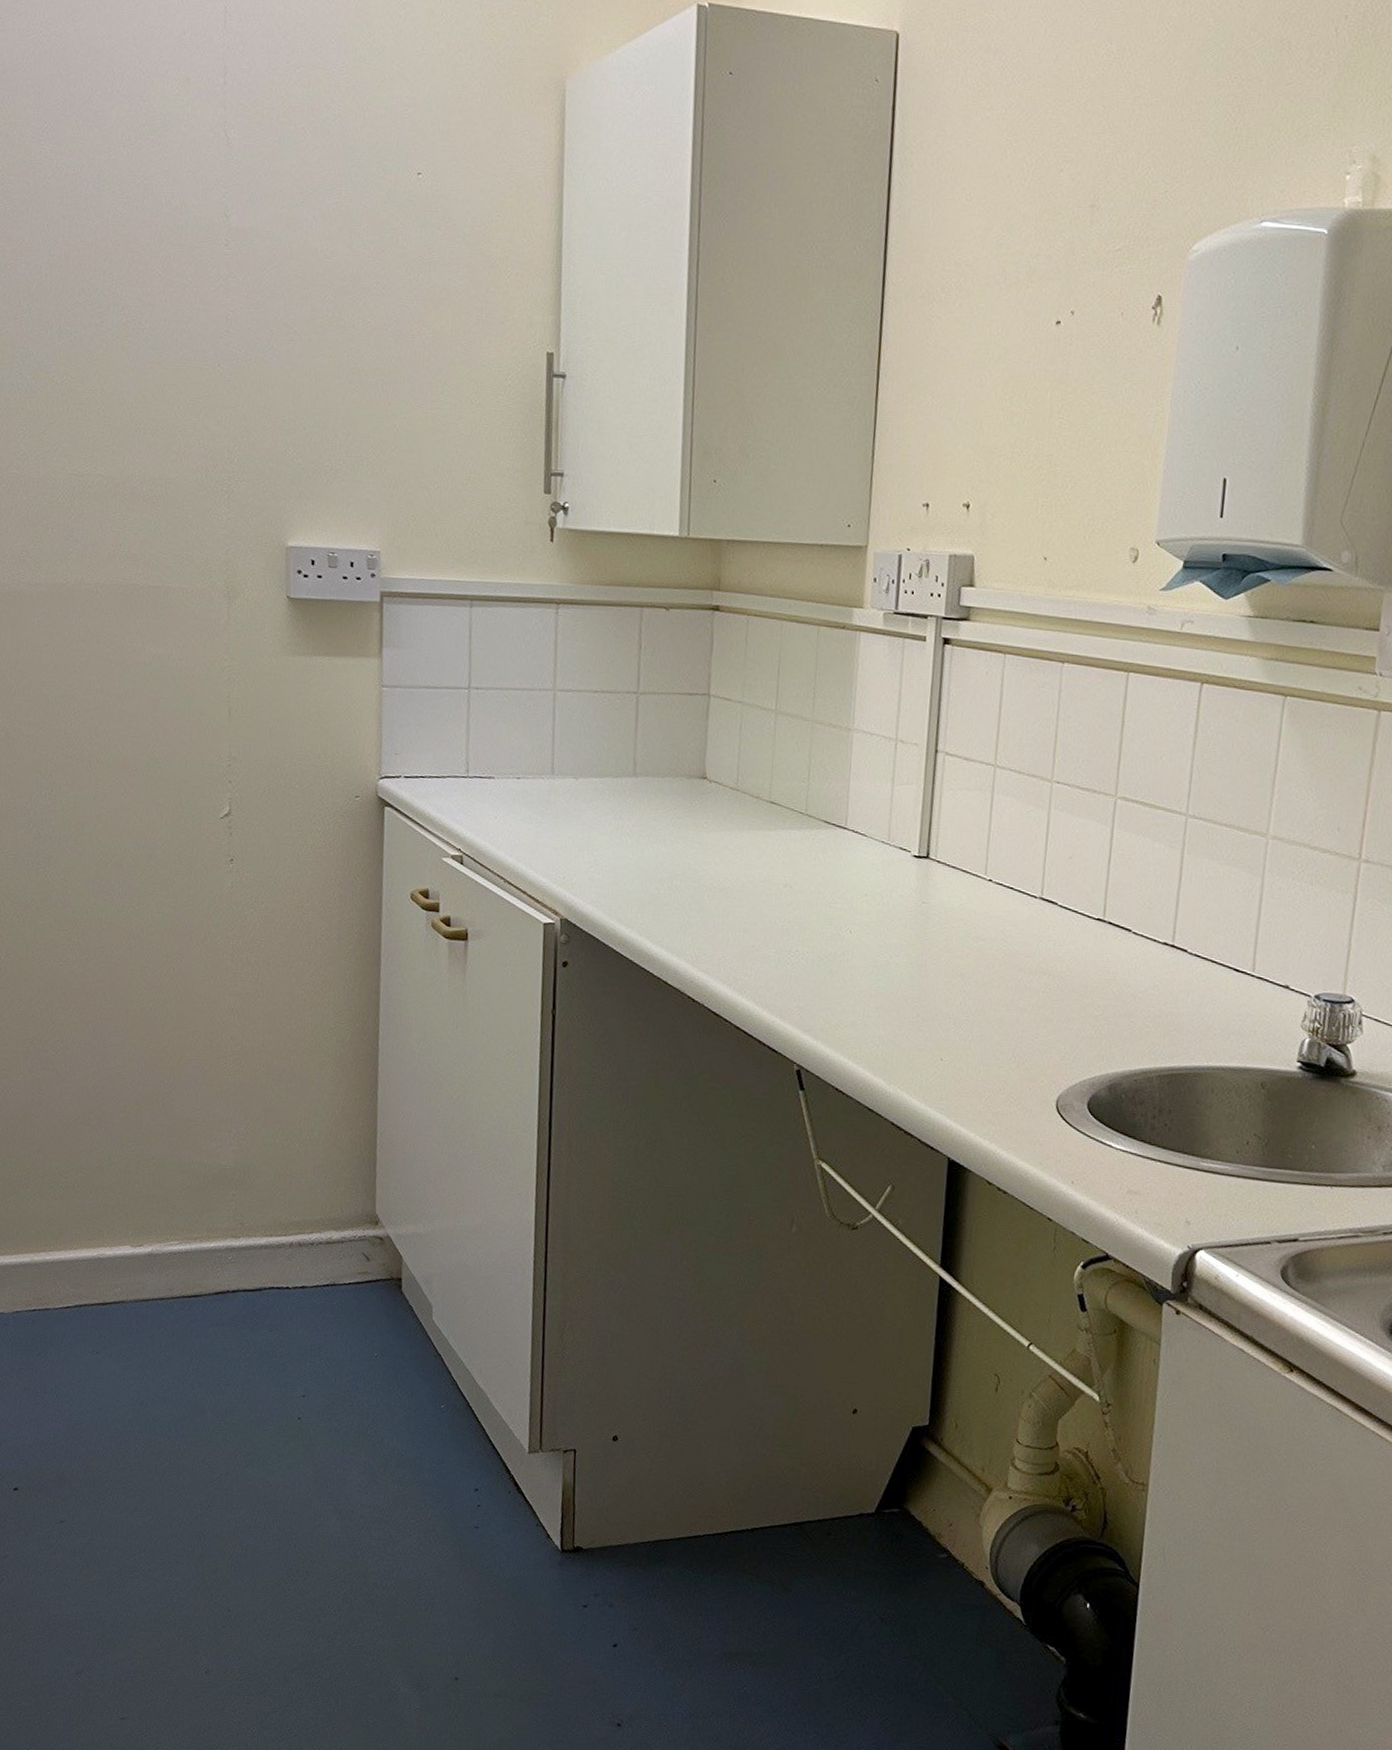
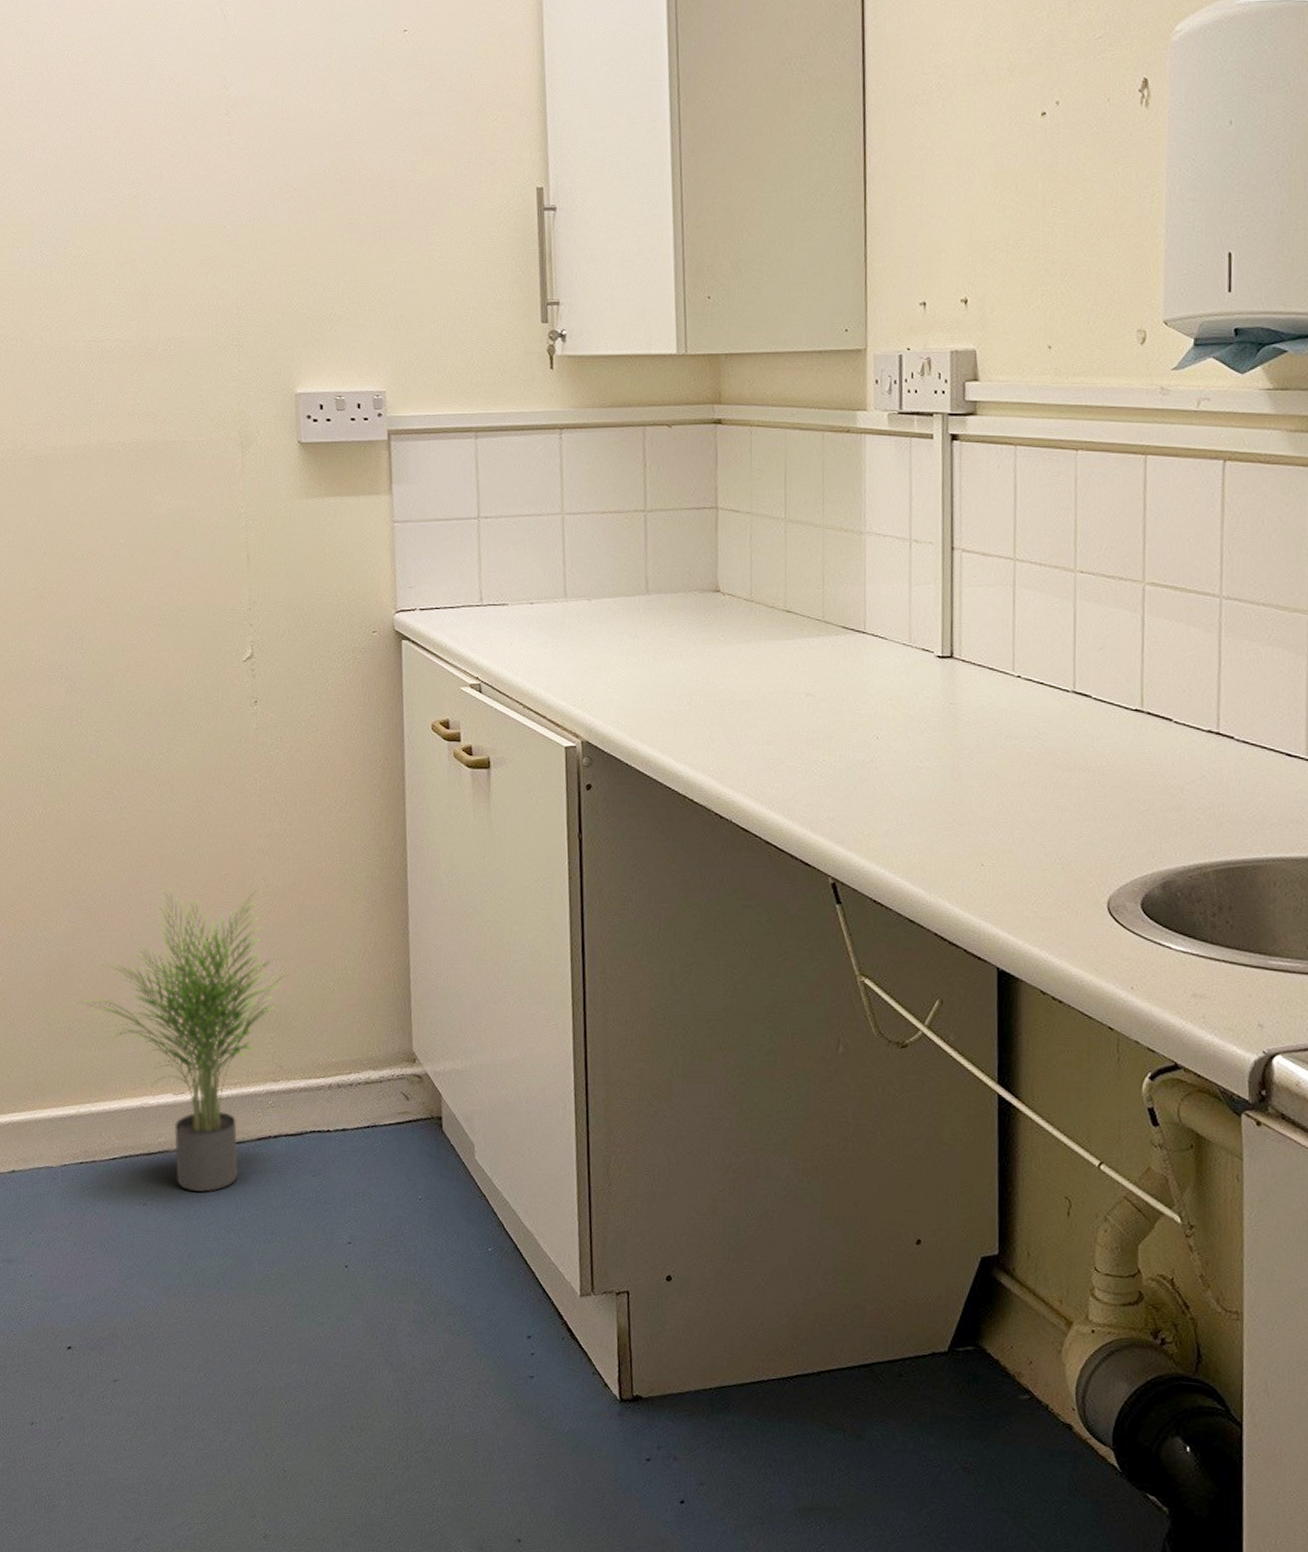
potted plant: none [29,1043,255,1343] -> present [72,886,290,1192]

